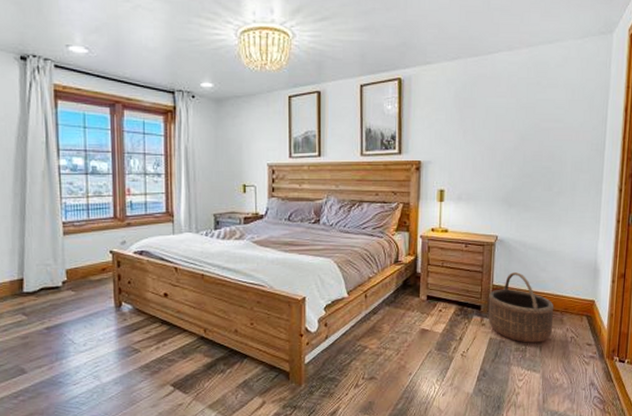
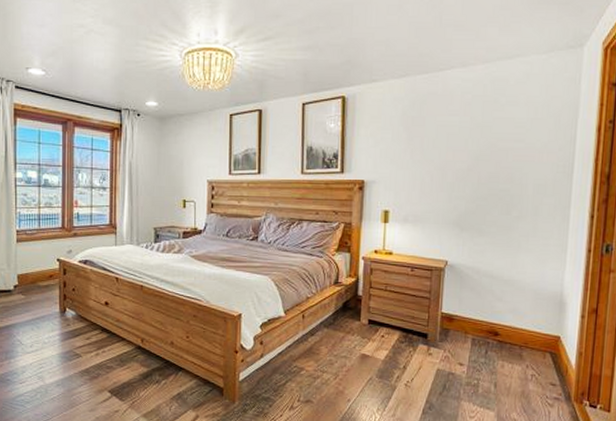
basket: present [488,271,554,343] -> none [435,299,512,378]

